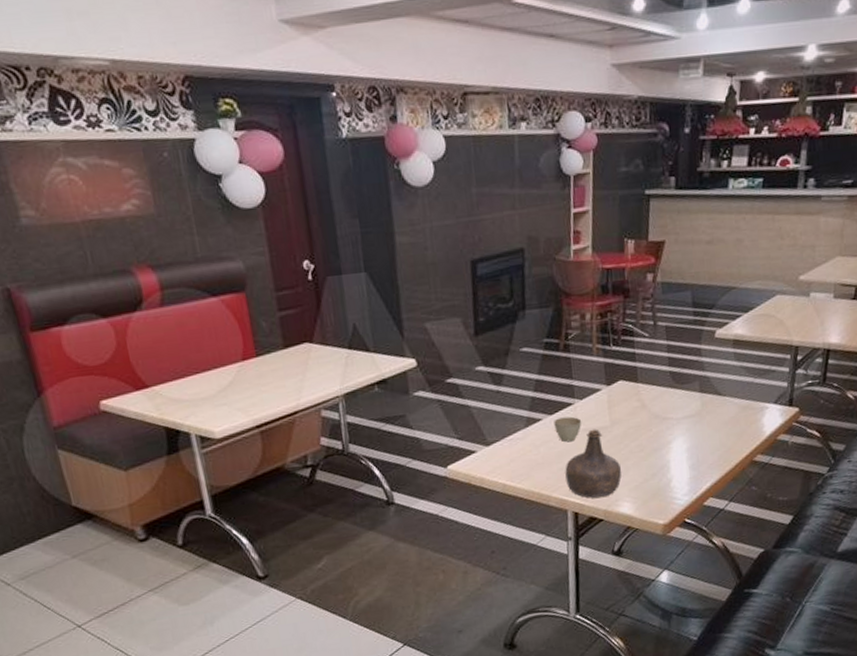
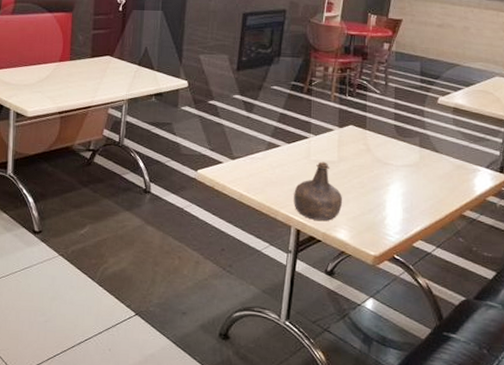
cup: present [554,416,582,443] -> none [290,147,314,169]

